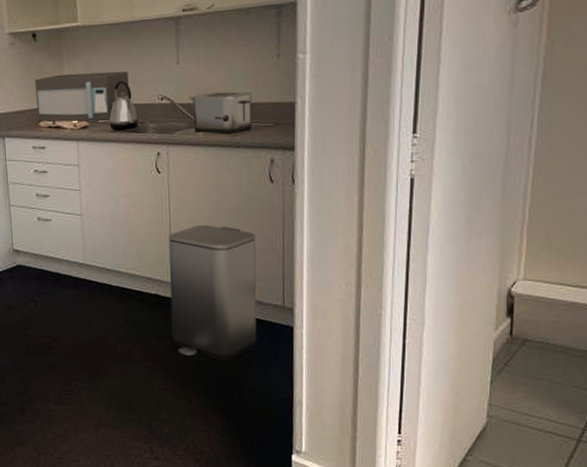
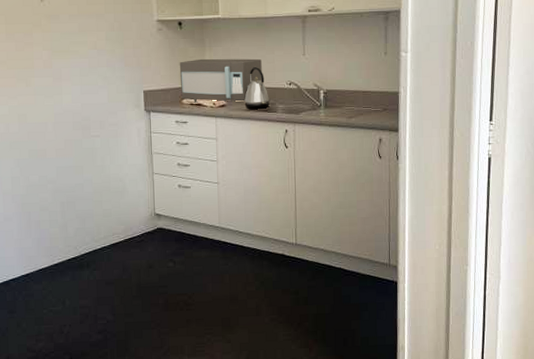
pedal bin: present [168,225,257,361] -> none [293,193,368,313]
toaster: present [193,91,253,134] -> none [316,80,365,116]

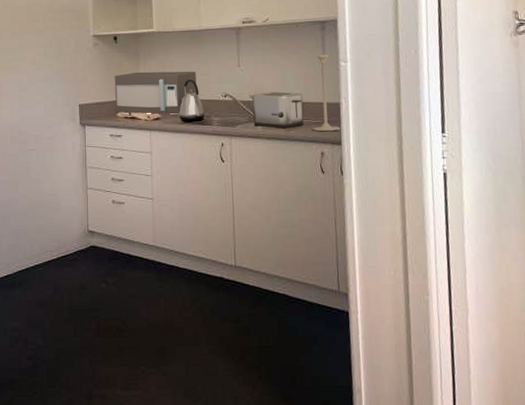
toaster: none [316,80,365,116] -> present [252,91,304,129]
candlestick: none [372,44,398,120] -> present [312,54,341,132]

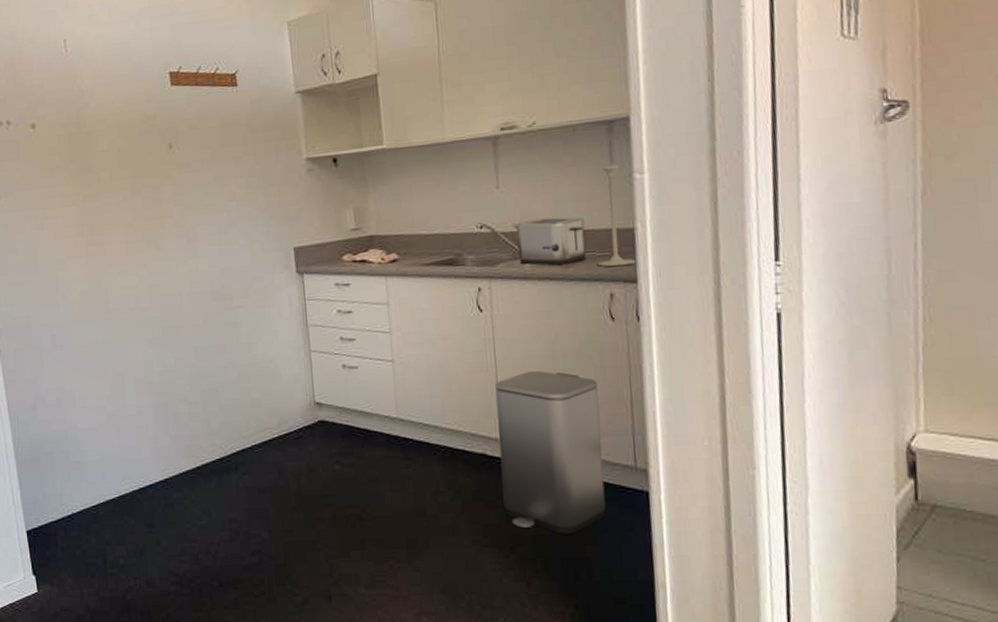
microwave: present [114,71,197,116] -> none [336,197,444,259]
kettle: present [178,78,206,123] -> none [420,207,456,264]
pedal bin: none [231,211,316,346] -> present [494,371,606,534]

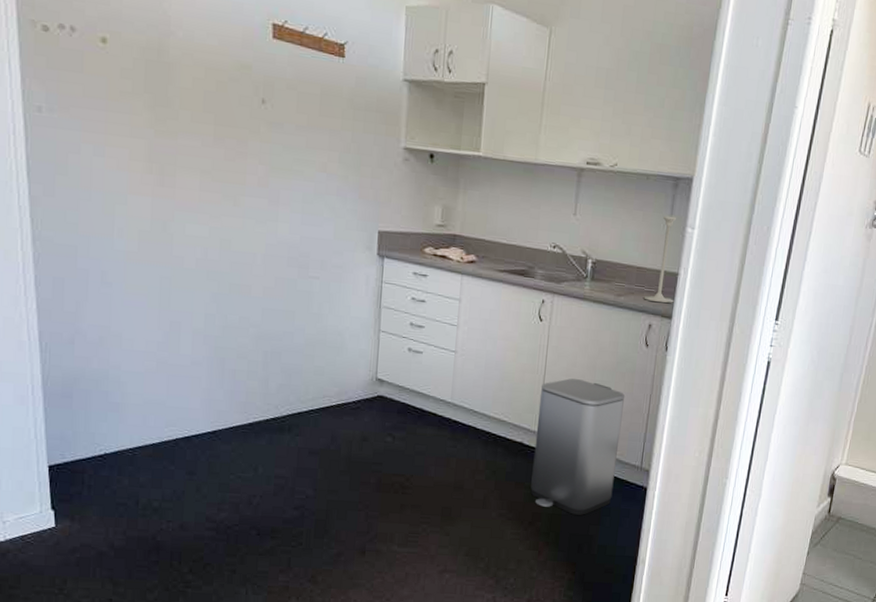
toaster: present [516,217,587,266] -> none [581,249,640,294]

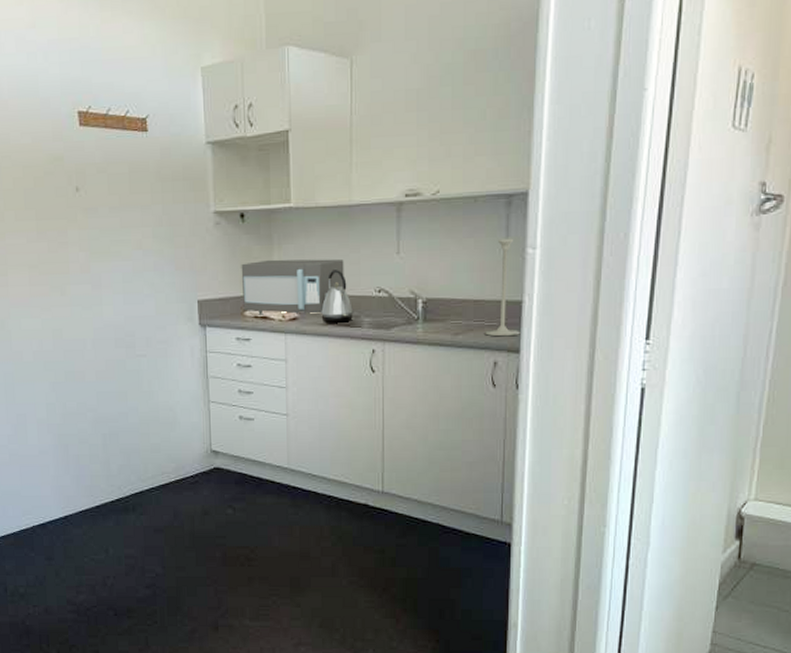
microwave: none [423,201,525,260] -> present [241,258,344,315]
kettle: none [497,220,529,273] -> present [320,268,354,324]
pedal bin: present [530,378,626,515] -> none [380,431,475,578]

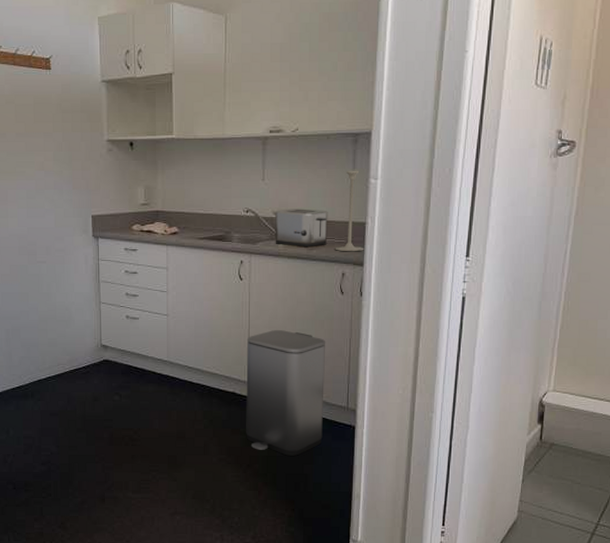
microwave: present [241,258,344,315] -> none [129,182,217,229]
kettle: present [320,268,354,324] -> none [196,191,226,238]
pedal bin: none [380,431,475,578] -> present [246,330,326,456]
toaster: none [413,286,476,333] -> present [275,209,328,248]

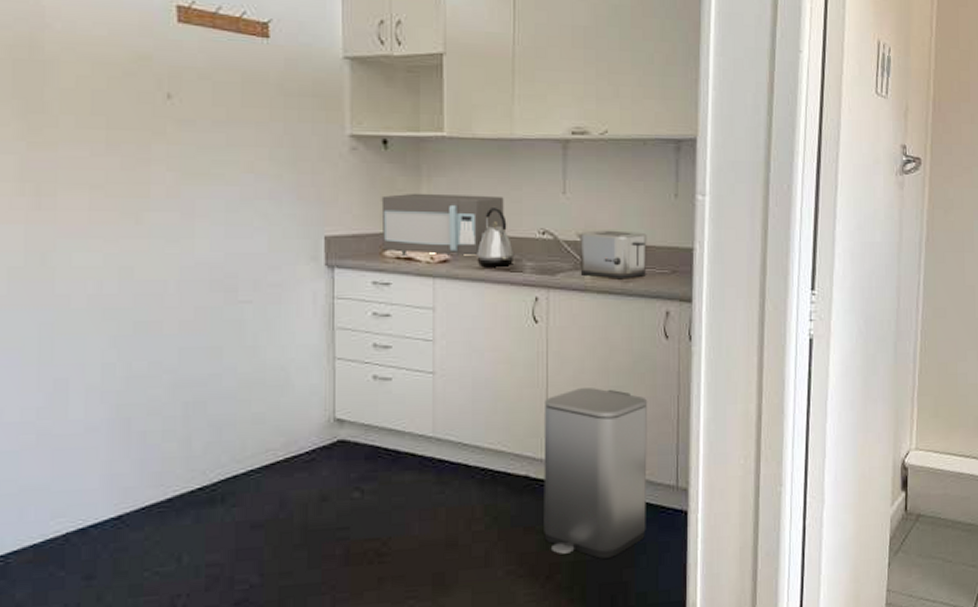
microwave: none [129,182,217,229] -> present [381,193,504,256]
kettle: none [196,191,226,238] -> present [475,206,515,268]
candlestick: present [335,170,364,252] -> none [656,184,692,285]

